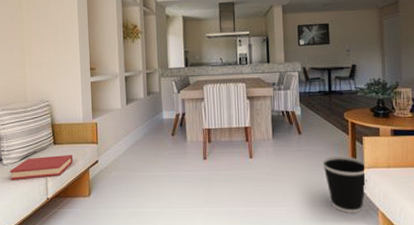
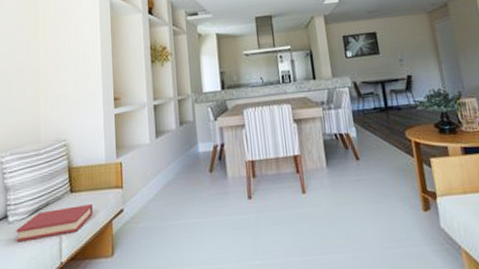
wastebasket: present [322,156,367,214] -> none [387,183,443,256]

